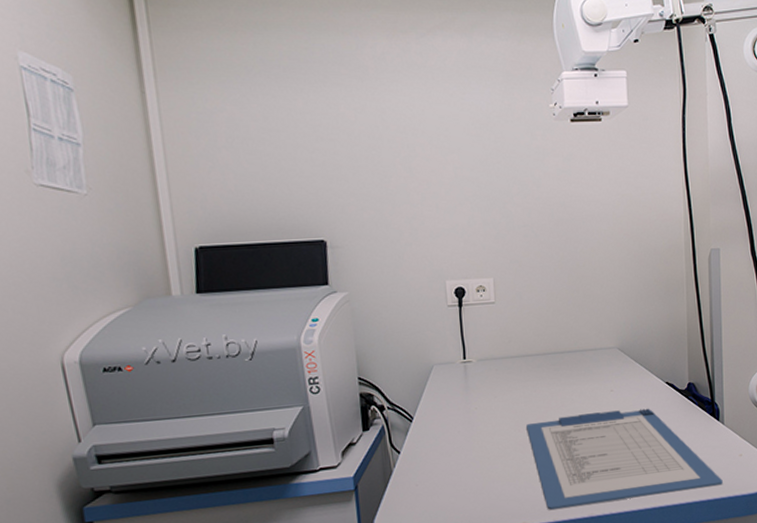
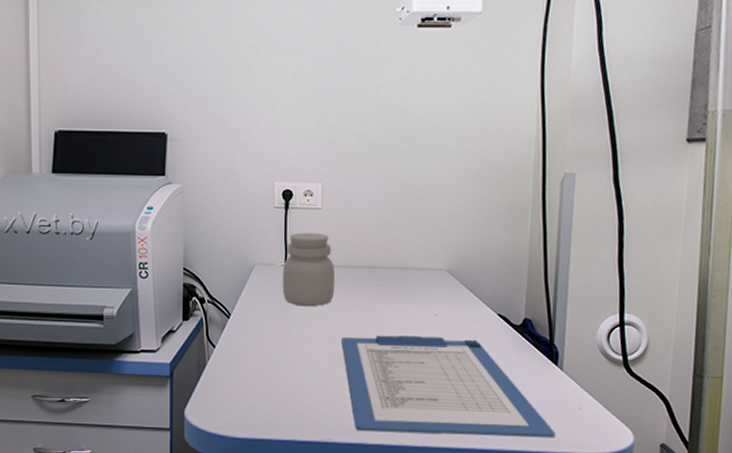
jar: none [462,326,516,400] -> present [282,232,336,307]

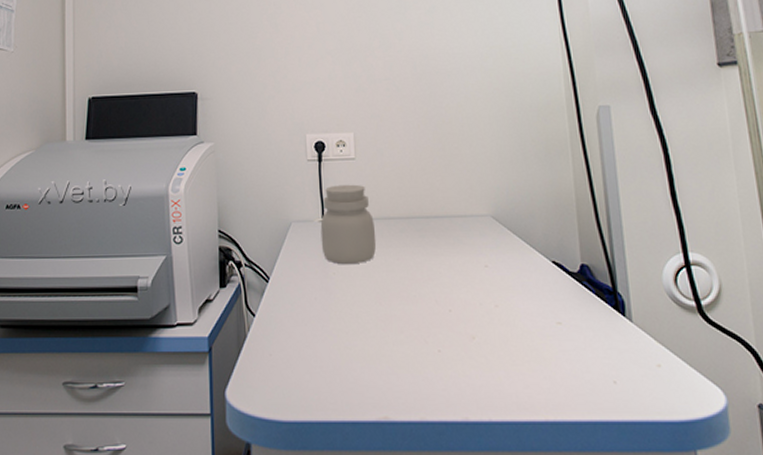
clipboard: present [342,335,555,438] -> none [388,291,637,405]

